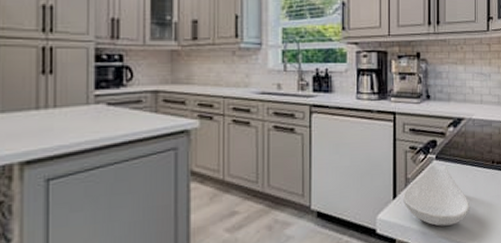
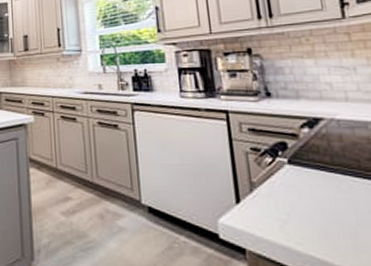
spoon rest: present [402,164,469,227] -> none [247,169,349,244]

